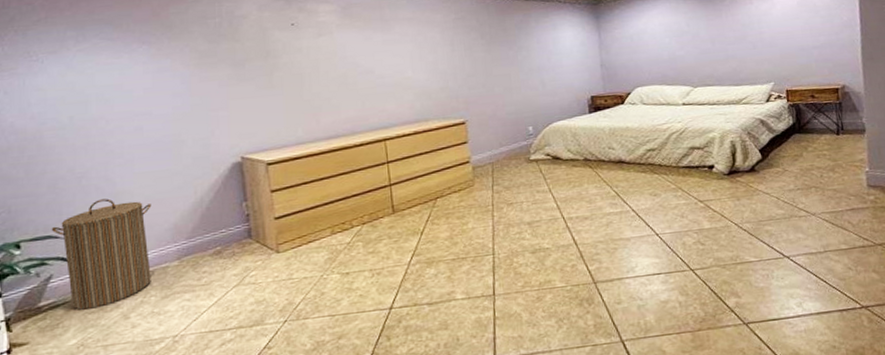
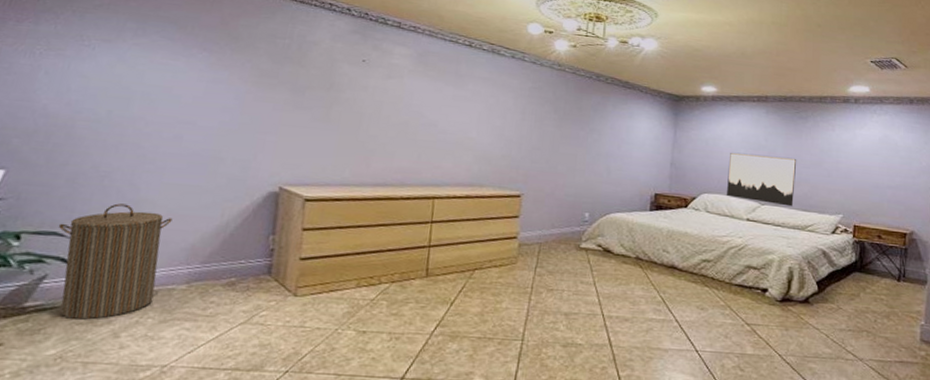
wall art: none [655,38,725,86] -> present [727,152,797,207]

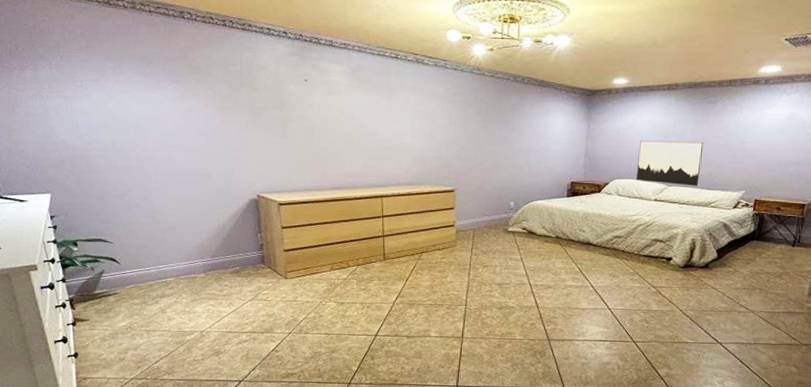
laundry hamper: present [58,203,173,320] -> none [101,215,183,301]

